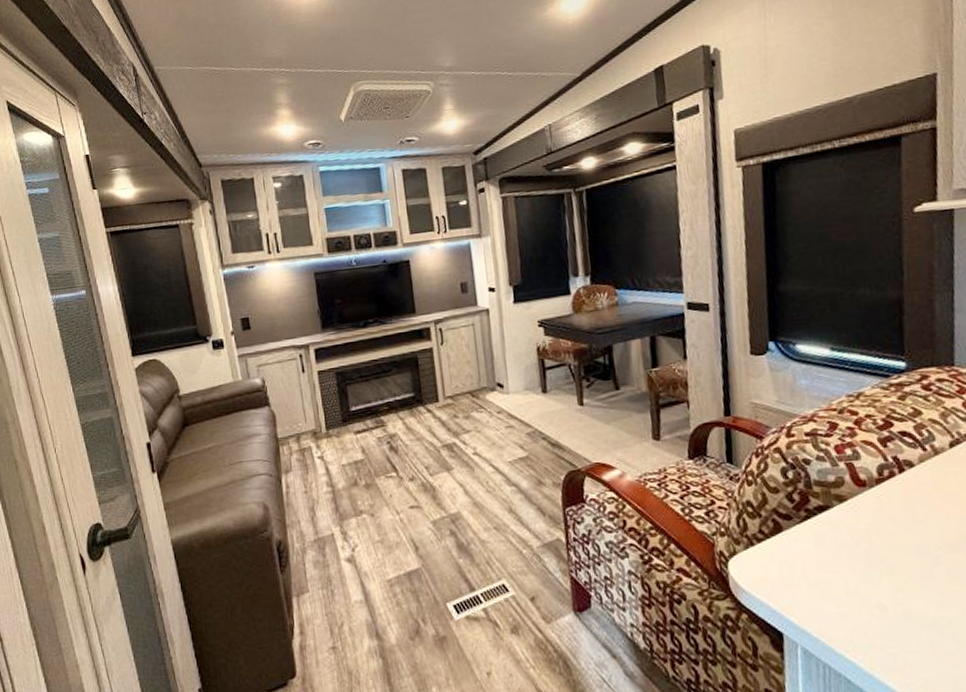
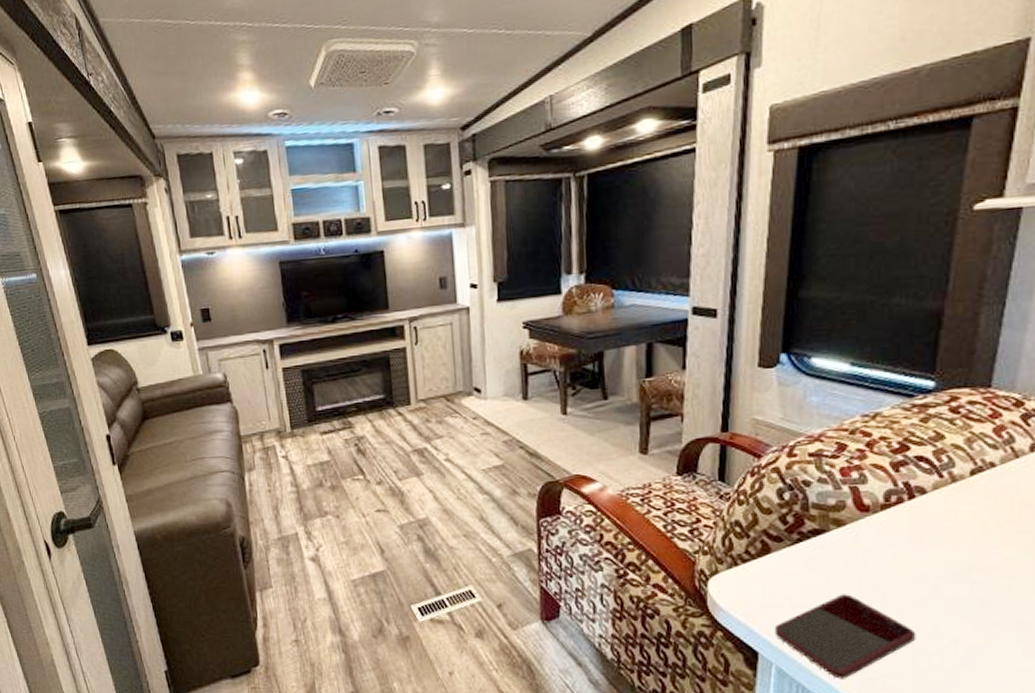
smartphone: none [795,568,927,657] -> present [774,594,916,679]

